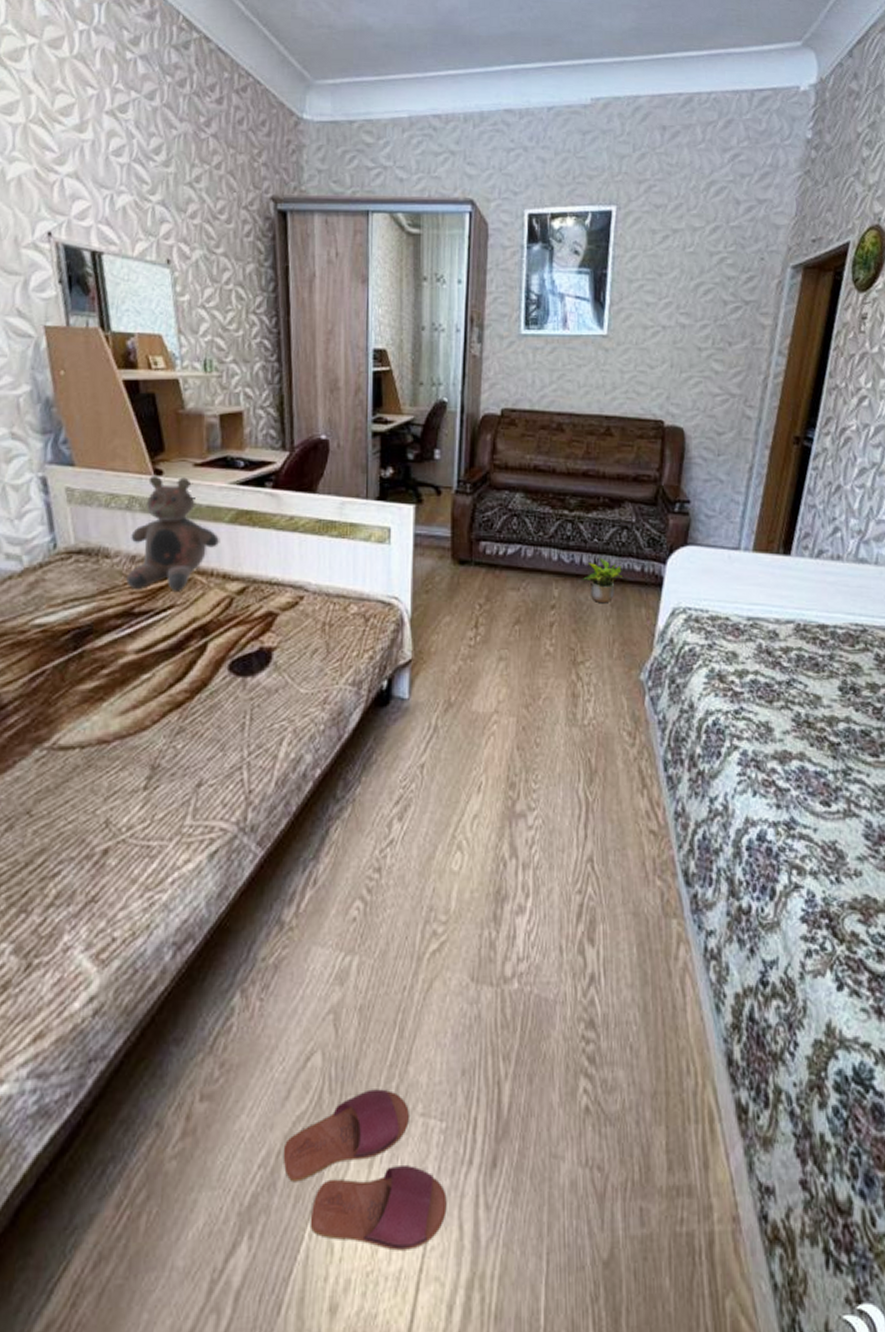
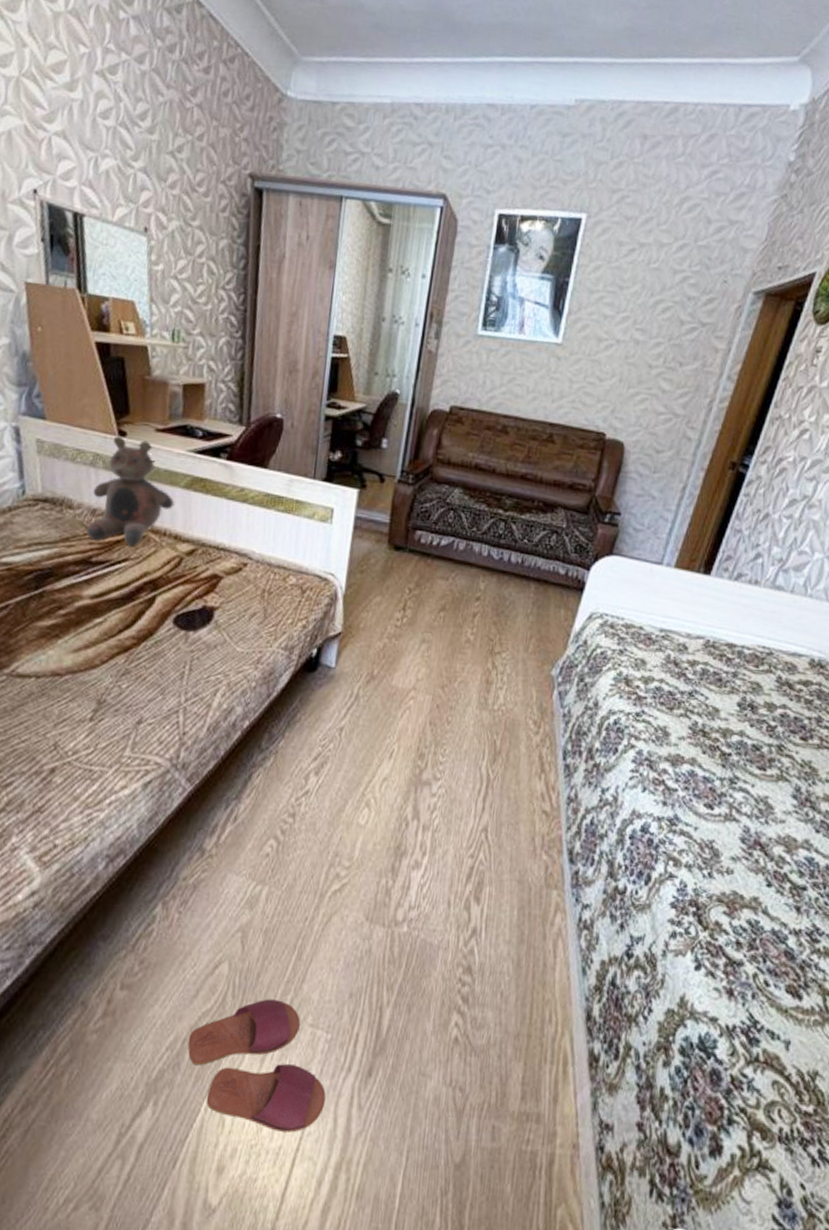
potted plant: present [582,557,622,602] -> none [508,557,547,600]

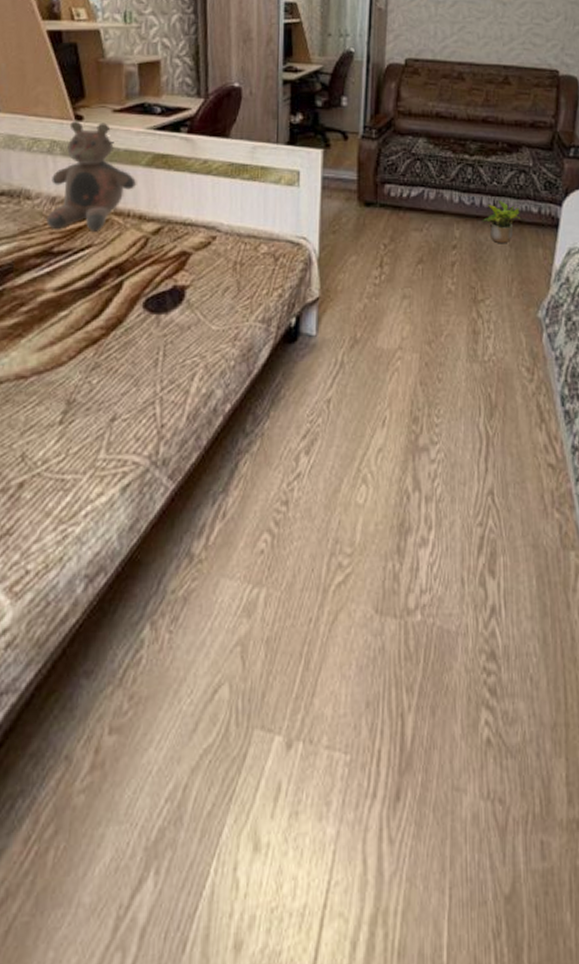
slippers: present [188,999,326,1133] -> none [190,721,351,886]
potted plant: none [508,557,547,600] -> present [482,199,520,243]

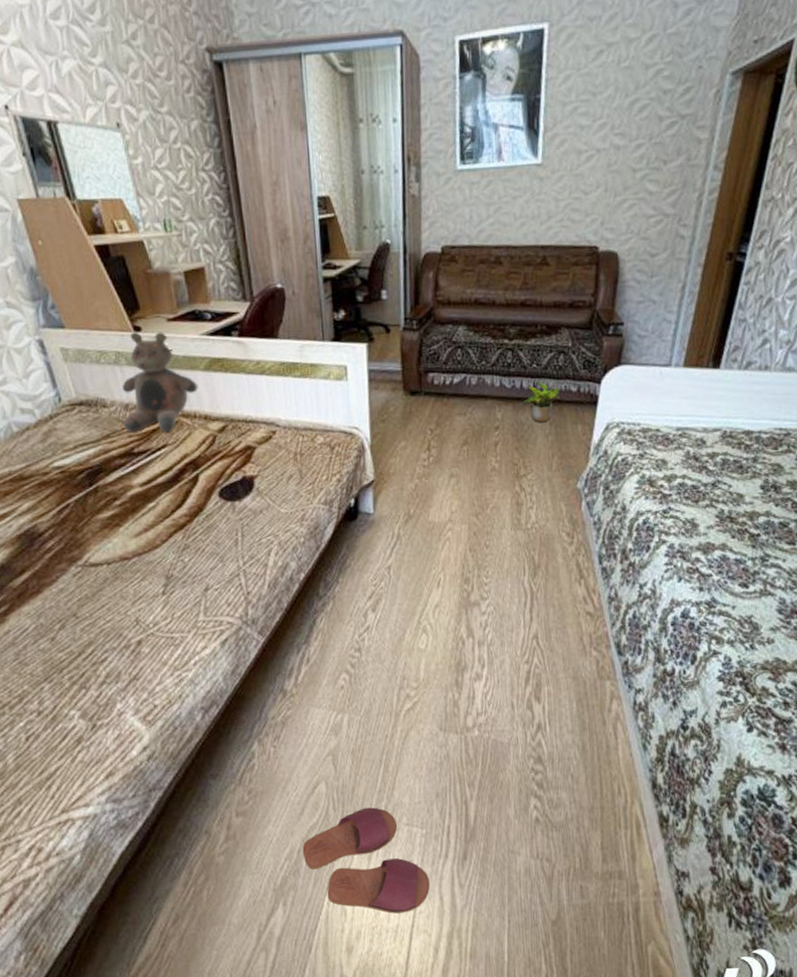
slippers: none [190,721,351,886] -> present [302,807,430,914]

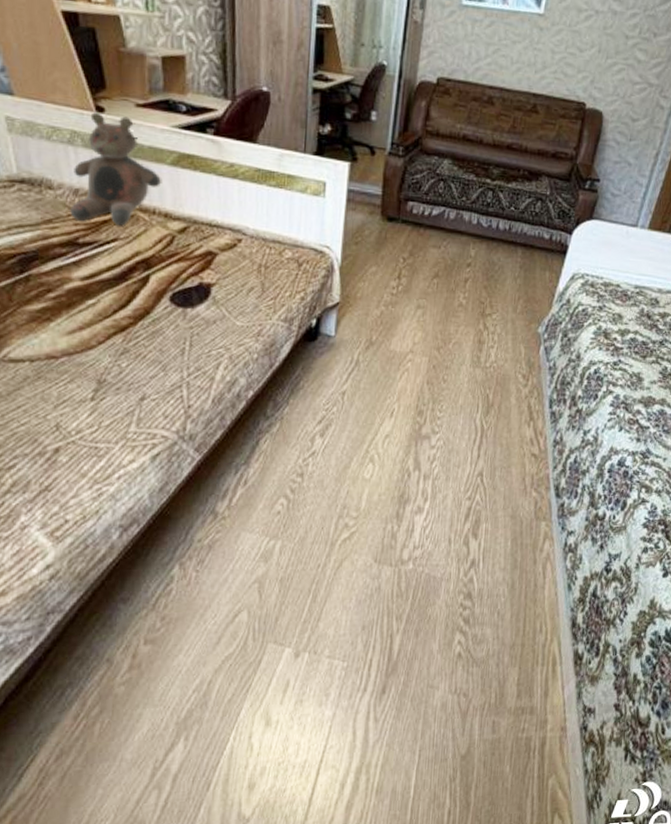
slippers: present [302,807,430,914] -> none [213,638,345,749]
potted plant: present [522,381,560,422] -> none [497,224,533,265]

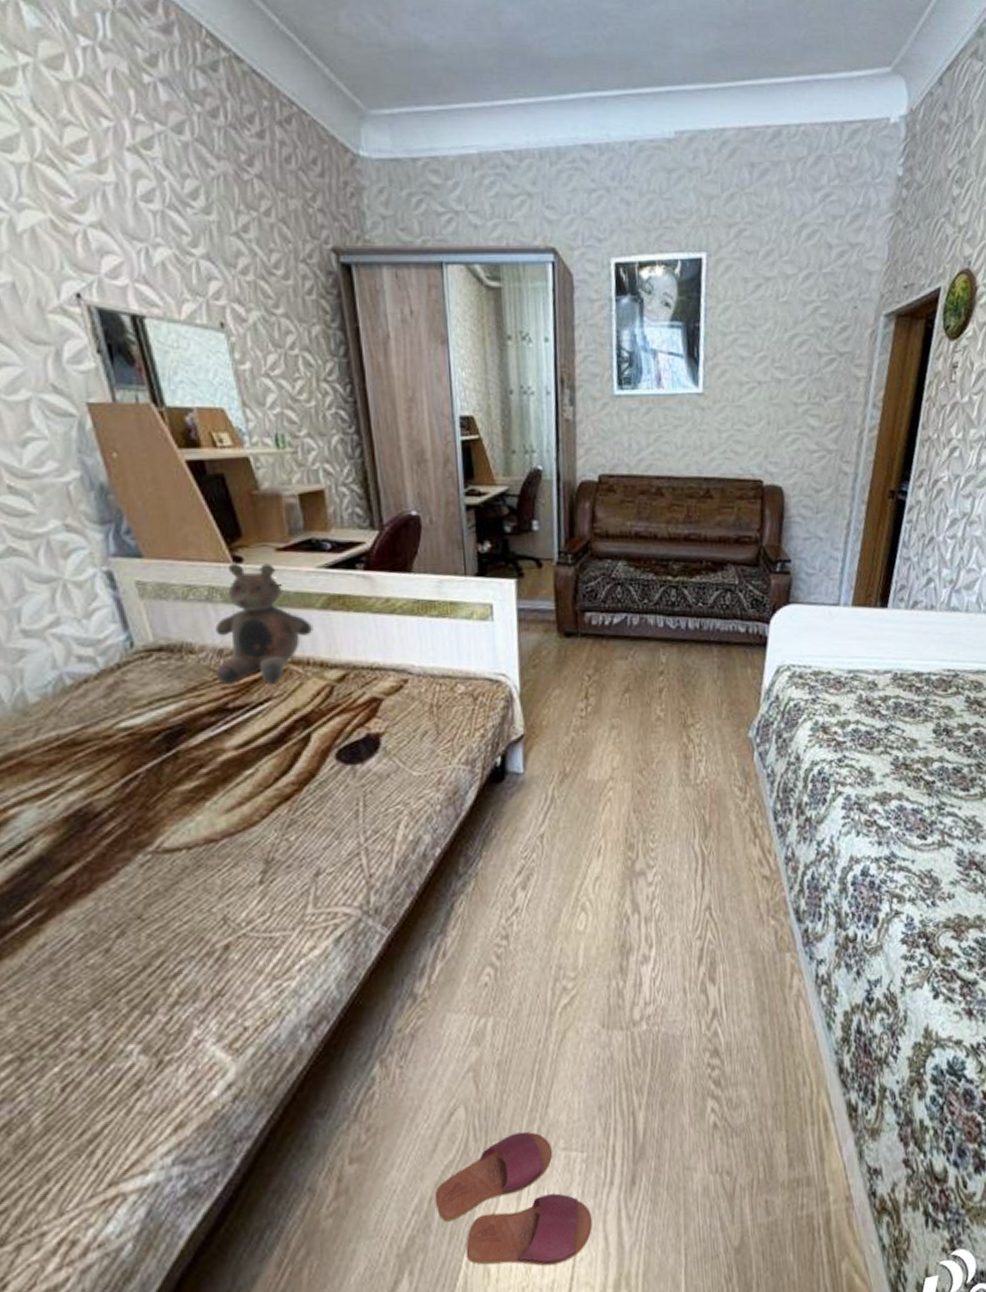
slippers: none [213,638,345,749] -> present [434,1131,592,1266]

